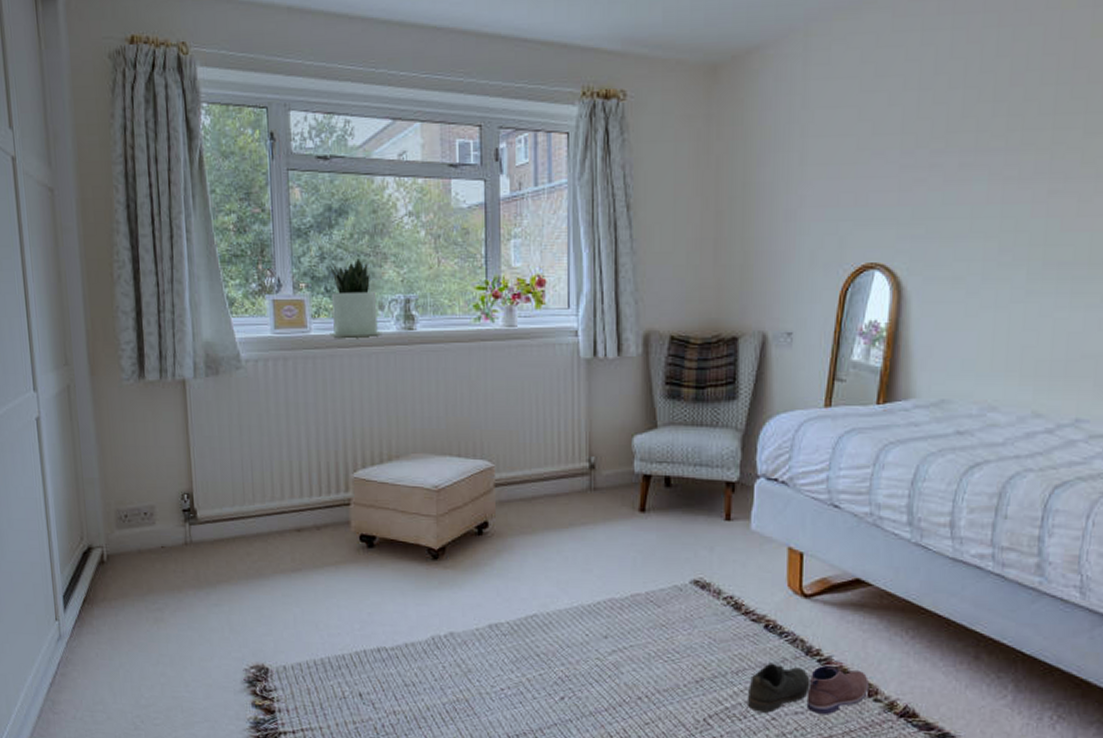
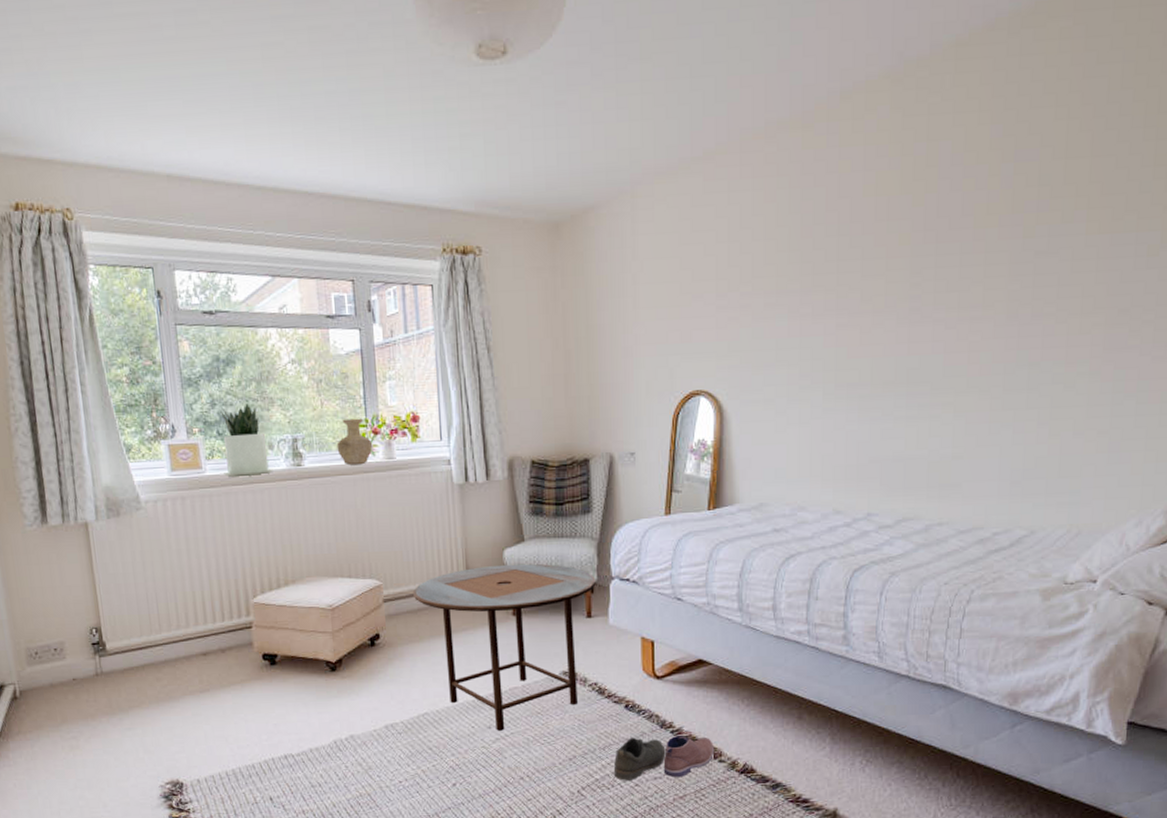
vase: none [452,279,492,332] -> present [336,418,373,466]
side table: none [527,453,738,642] -> present [412,563,596,731]

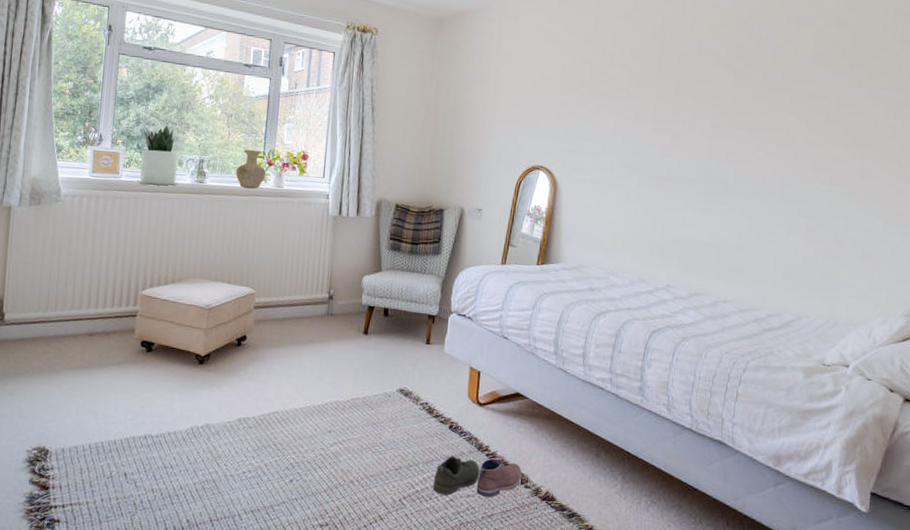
side table: present [412,563,596,731] -> none [280,288,437,436]

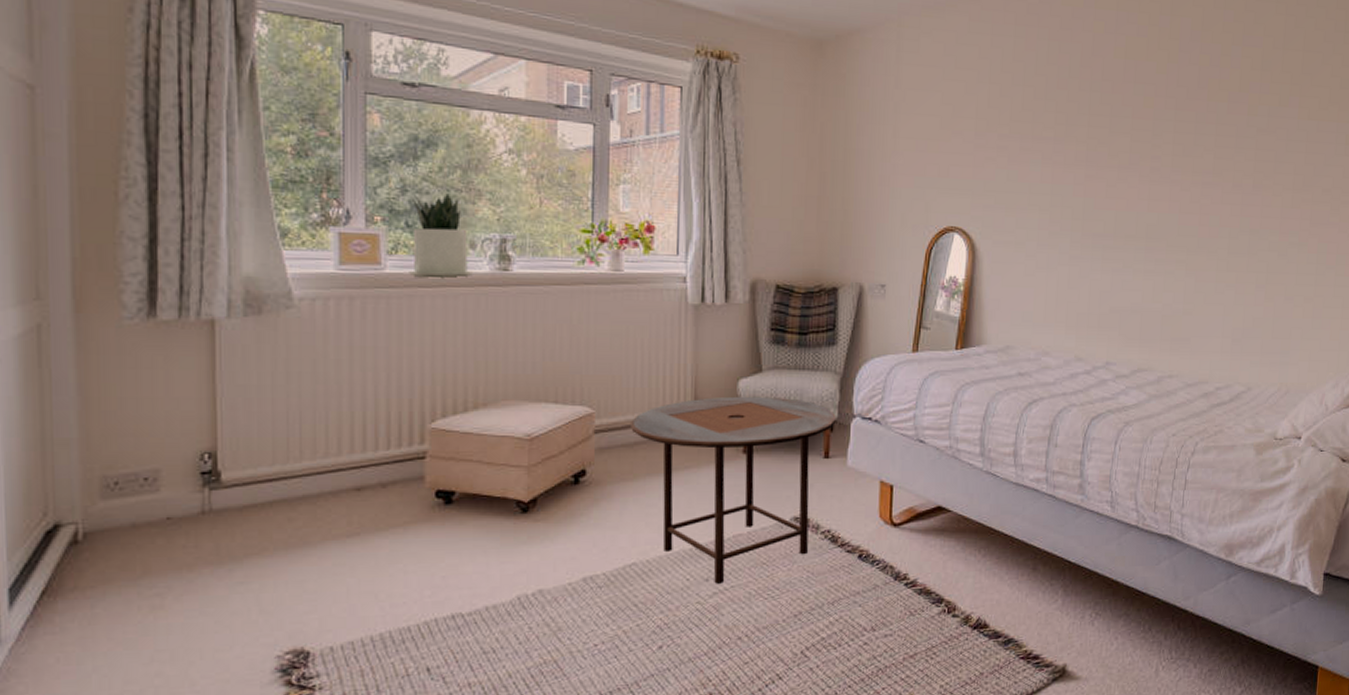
vase: present [235,149,266,189] -> none [554,222,598,275]
side table: none [280,288,437,436] -> present [629,396,836,584]
shoe: present [432,455,480,495] -> none [841,590,898,639]
shoe: present [476,458,523,498] -> none [894,587,949,635]

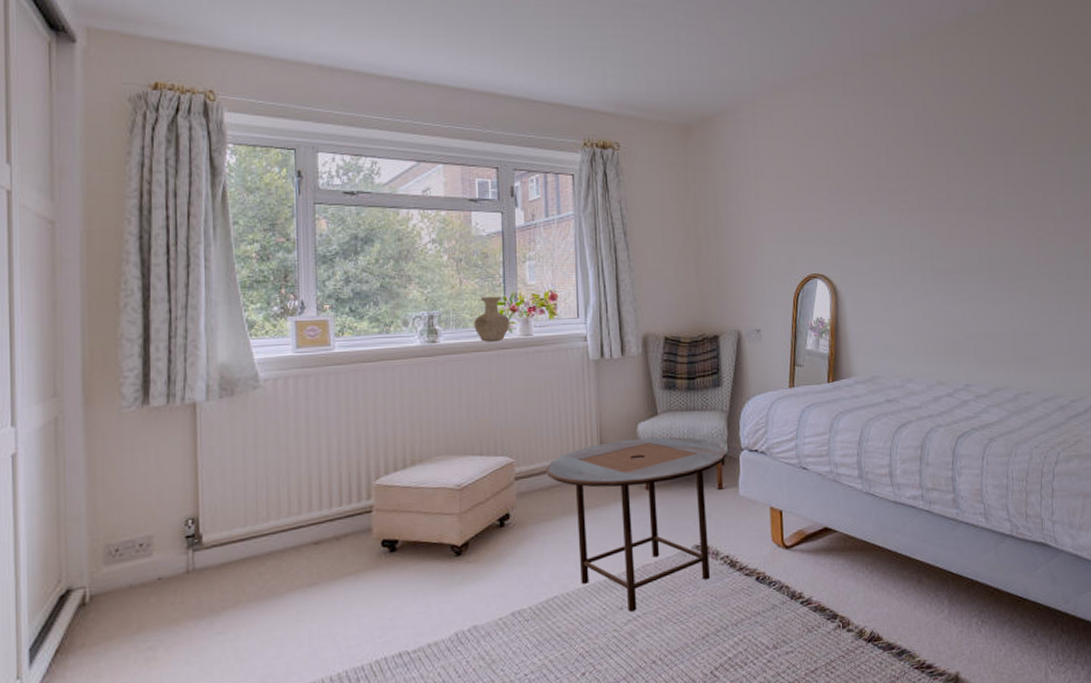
planter: present [409,193,473,278] -> none [353,281,406,354]
vase: none [554,222,598,275] -> present [473,296,511,342]

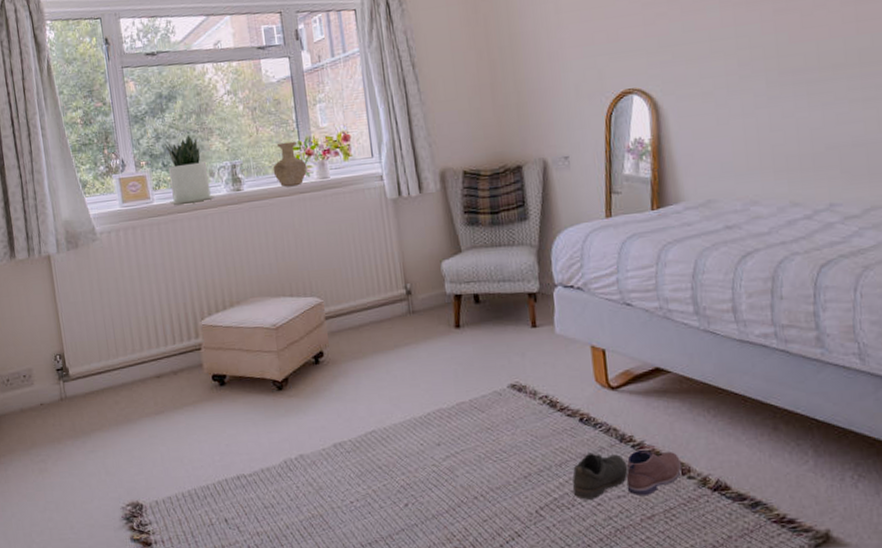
planter: none [353,281,406,354] -> present [163,135,215,205]
side table: present [545,437,726,612] -> none [353,274,539,448]
shoe: none [746,610,797,658] -> present [572,453,628,500]
shoe: none [794,605,843,651] -> present [626,449,682,496]

